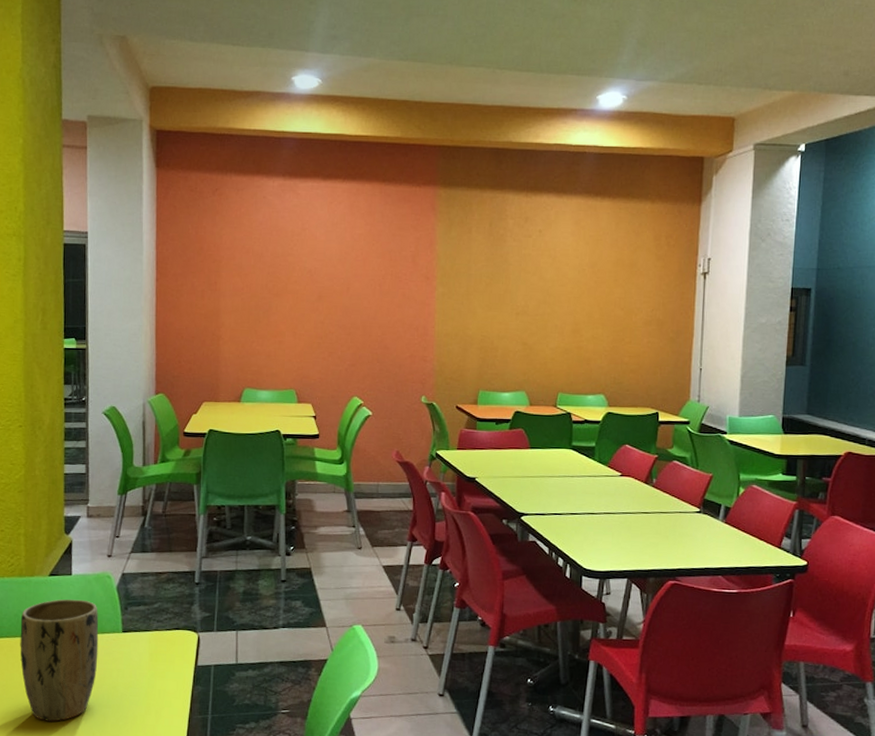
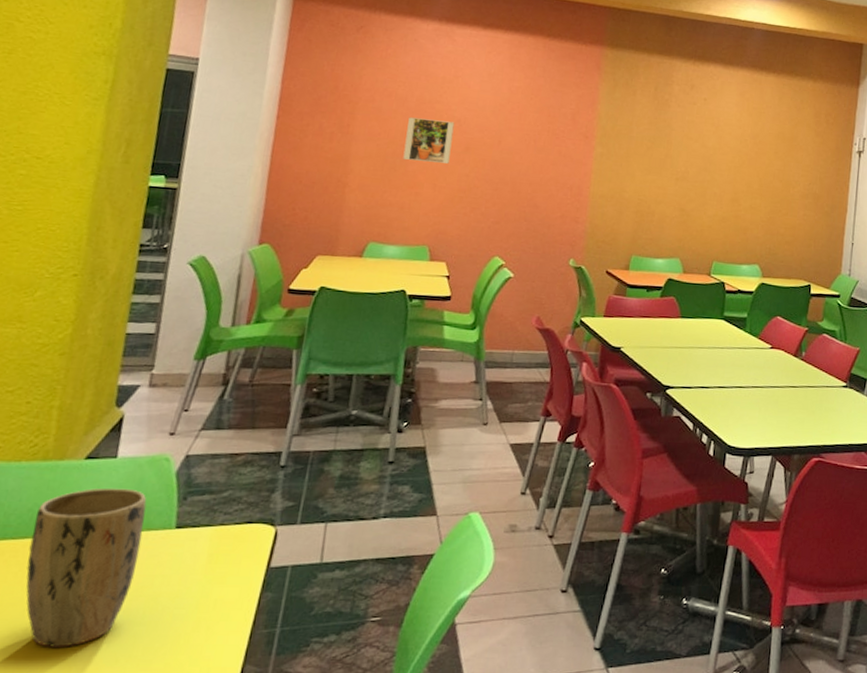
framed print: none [265,271,306,312] -> present [403,117,455,164]

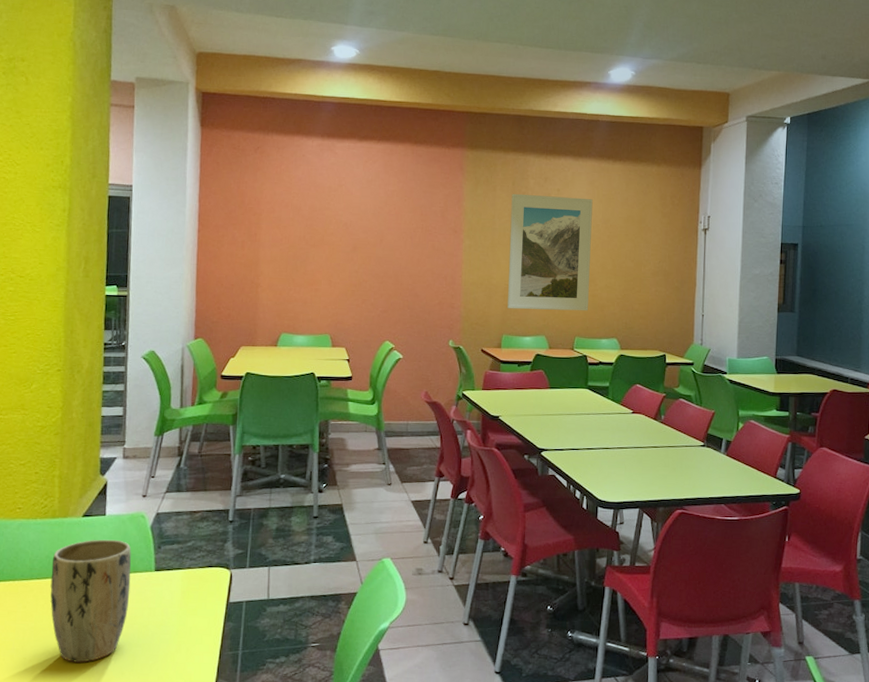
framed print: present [403,117,455,164] -> none [302,224,342,262]
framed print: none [639,99,742,234] -> present [507,193,593,311]

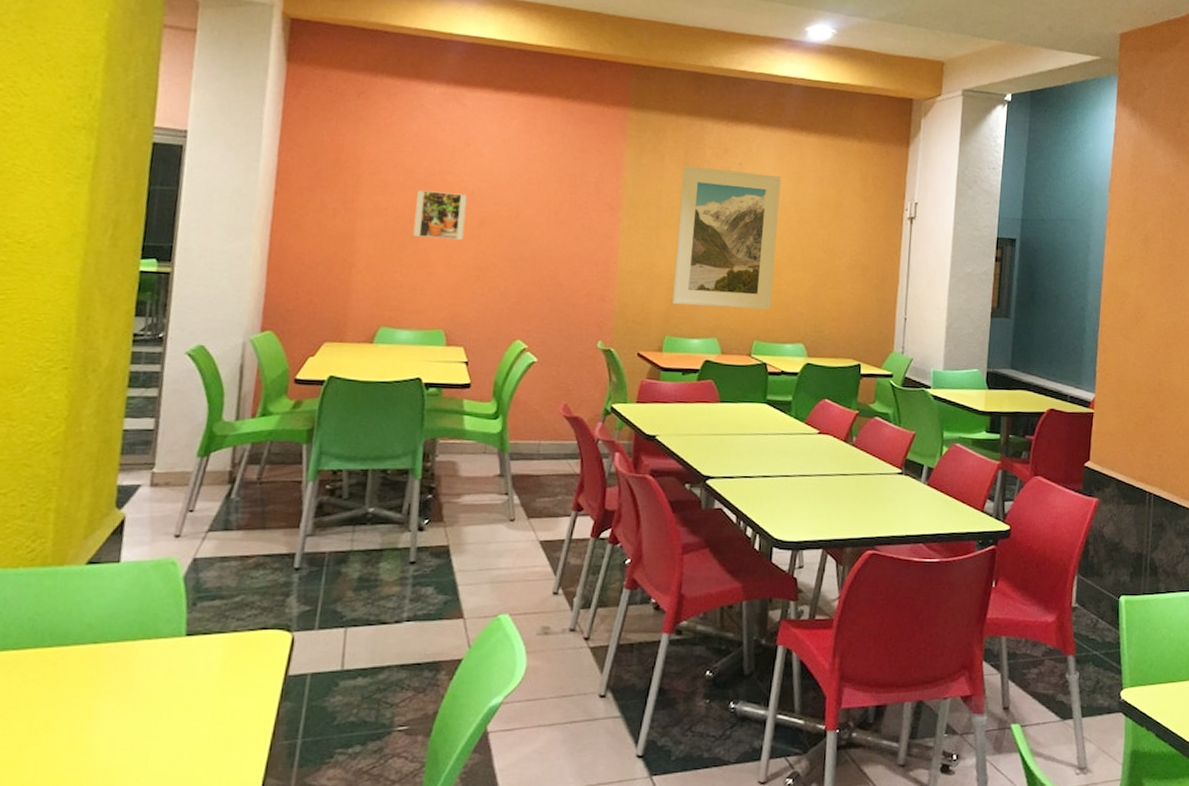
plant pot: present [50,539,132,663] -> none [30,594,154,762]
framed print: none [302,224,342,262] -> present [413,190,468,240]

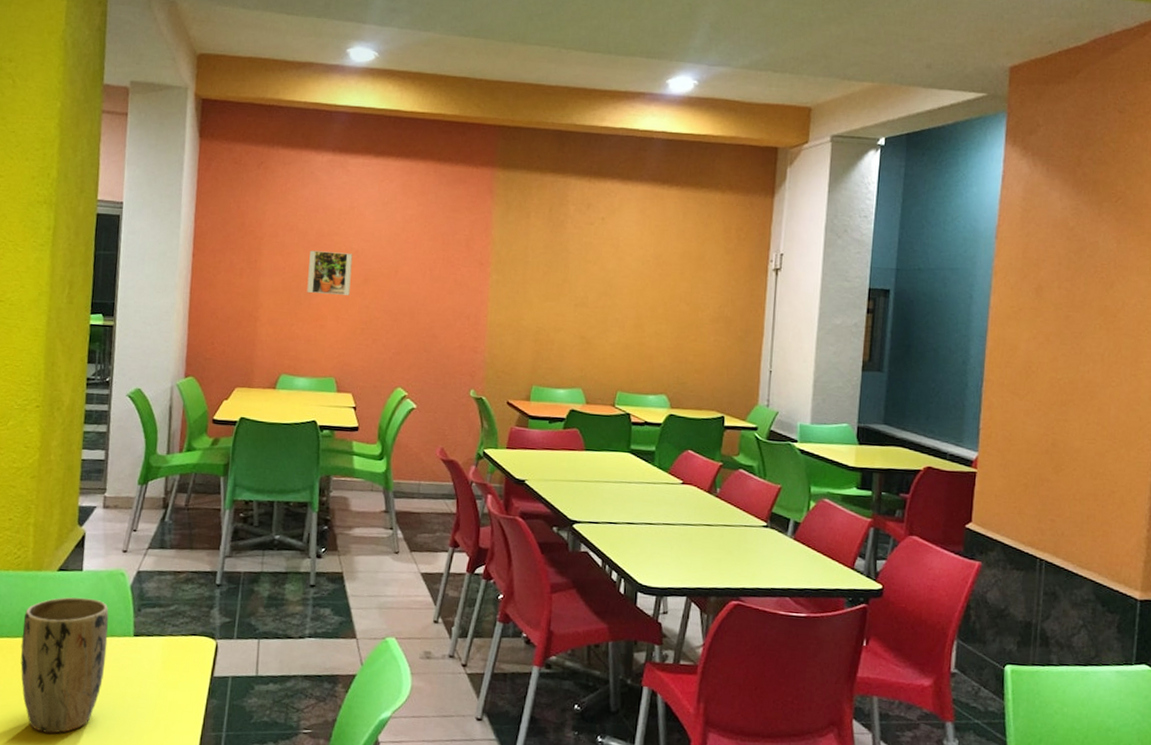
plant pot: none [30,594,154,762] -> present [20,597,109,734]
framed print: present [671,165,781,310] -> none [538,221,643,362]

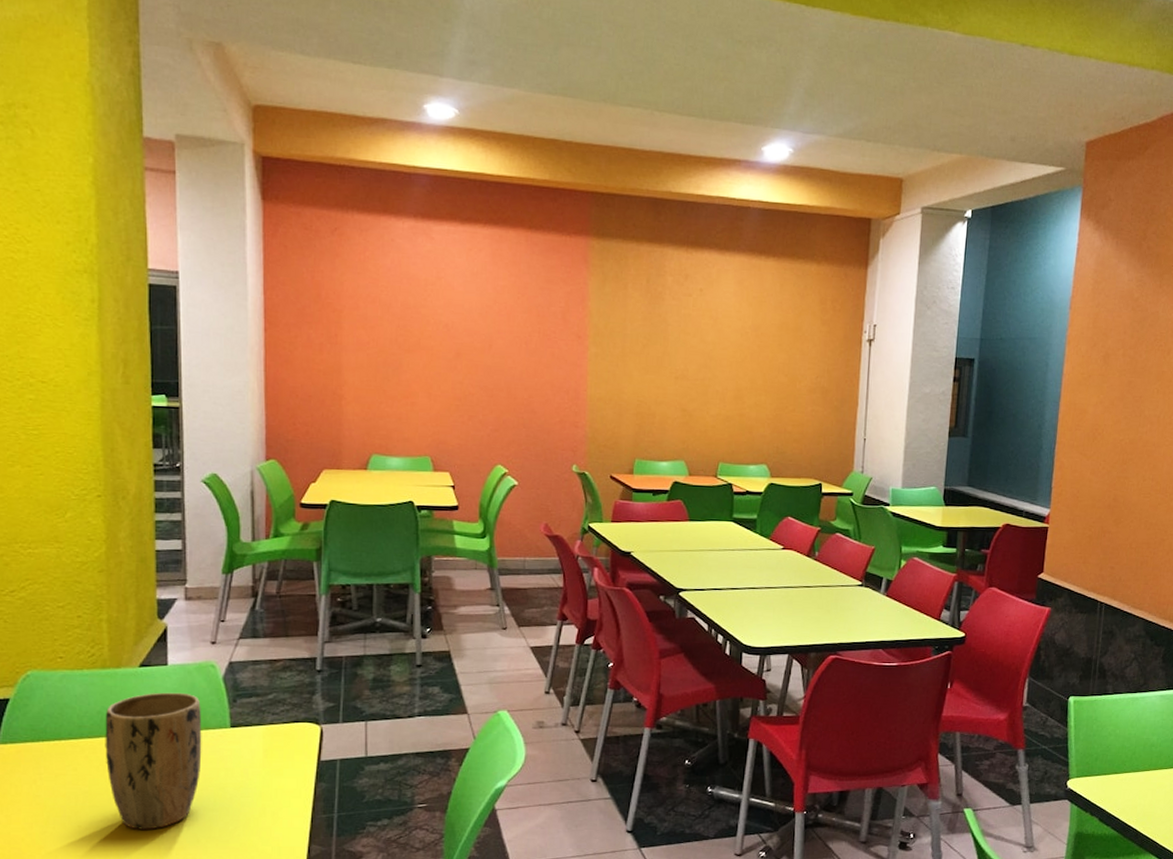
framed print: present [307,250,353,295] -> none [395,324,442,371]

